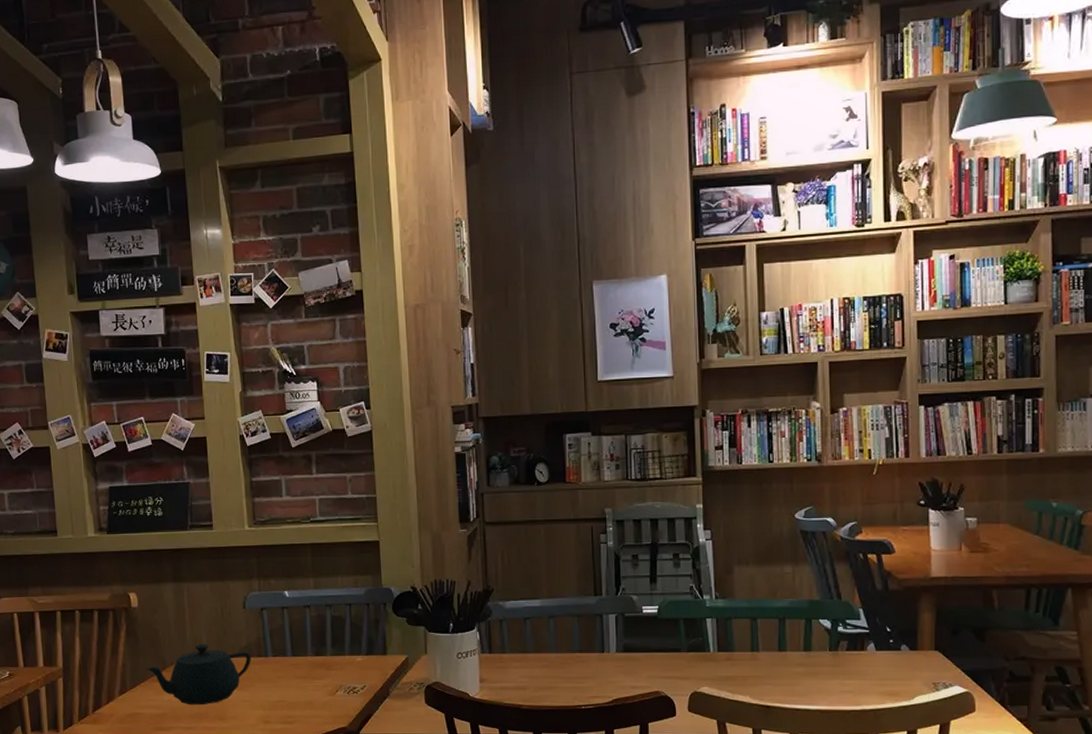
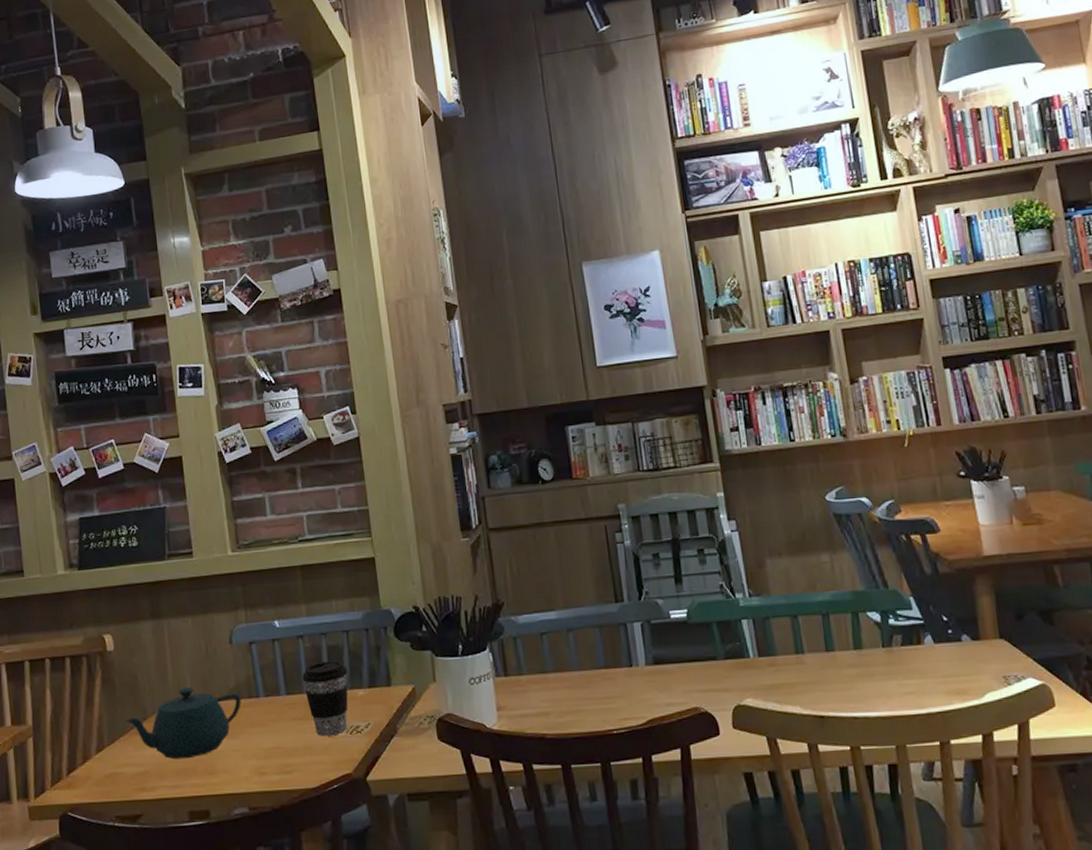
coffee cup: none [307,629,349,694] -> present [302,660,348,736]

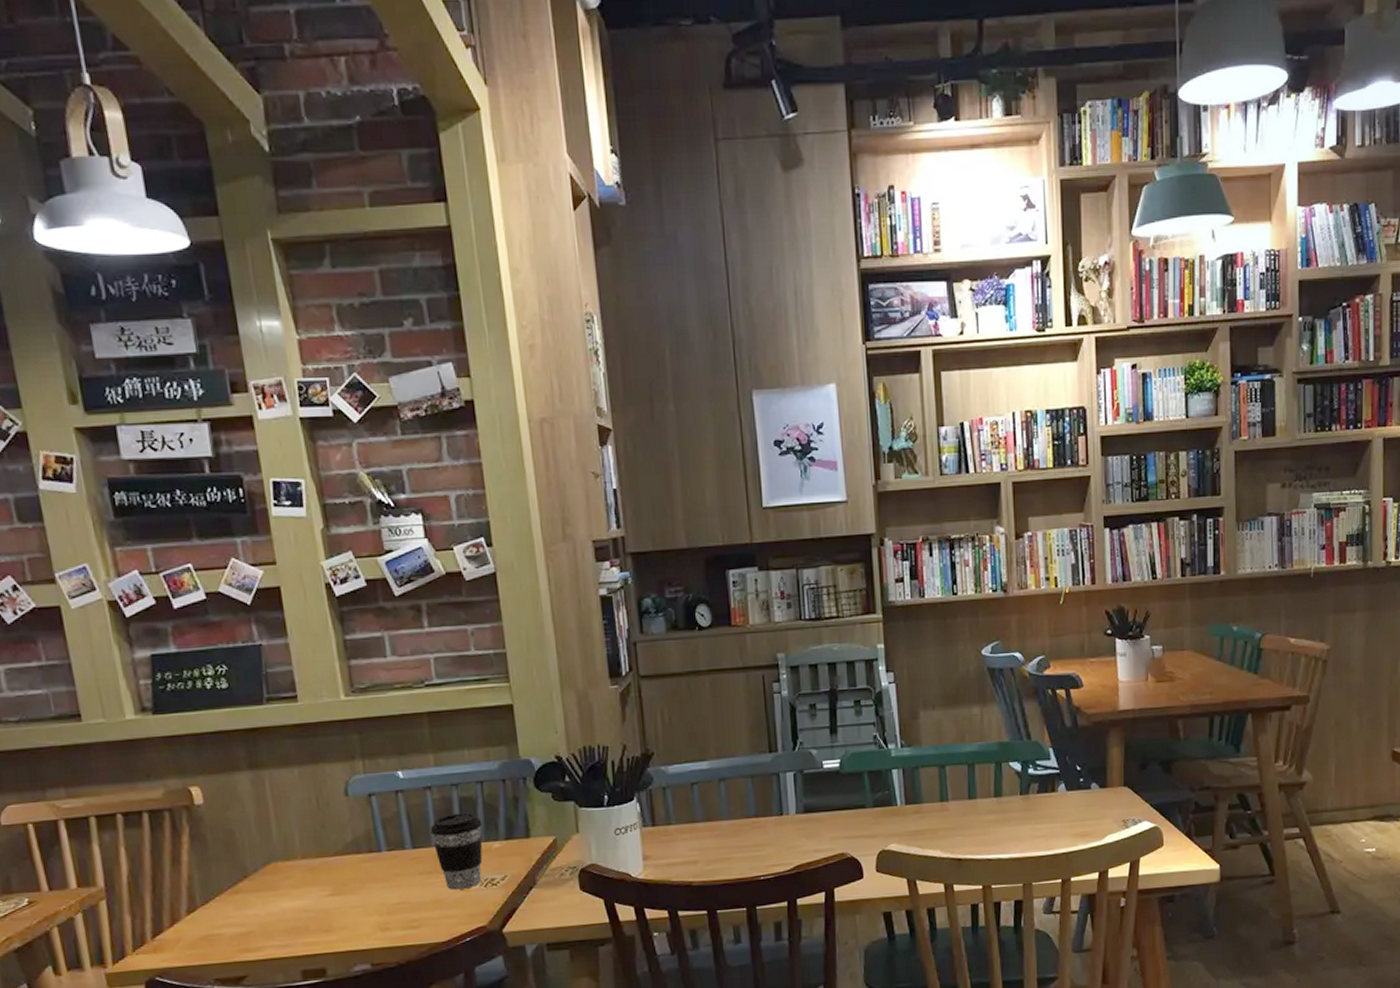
teapot: present [125,687,241,760] -> none [221,843,360,919]

